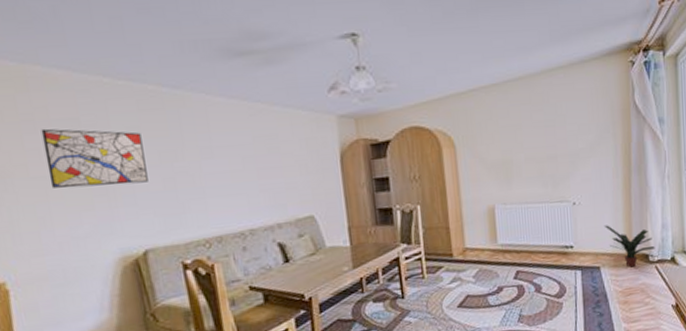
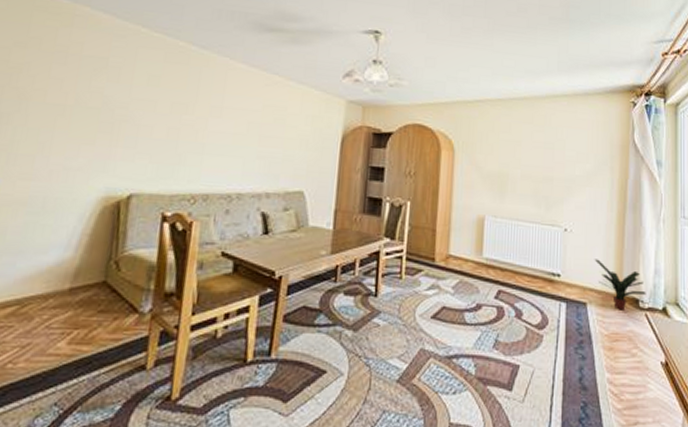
wall art: present [40,128,148,189] -> none [61,61,160,128]

